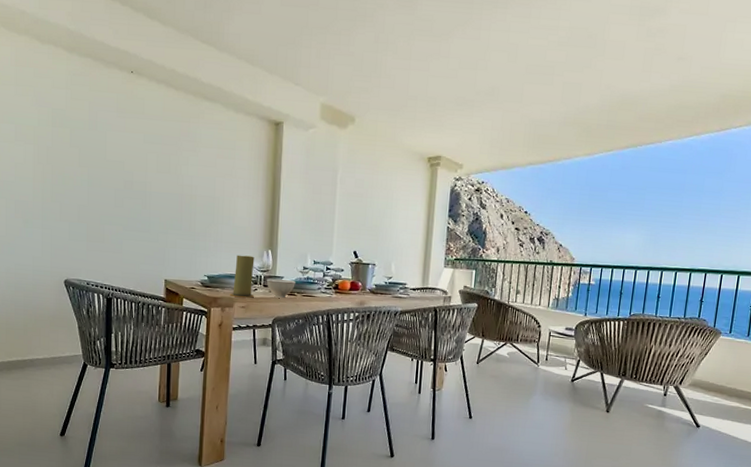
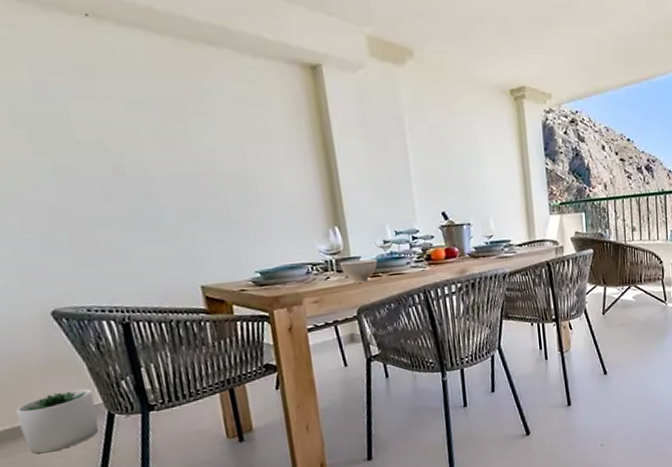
planter: none [27,340,77,384] -> present [16,388,100,454]
candle: present [229,255,255,298] -> none [293,237,329,292]

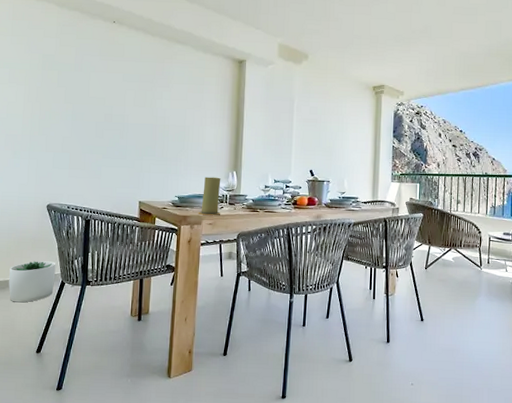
candle: none [293,237,329,292] -> present [198,177,221,215]
bowl: present [339,259,379,283] -> none [231,197,259,215]

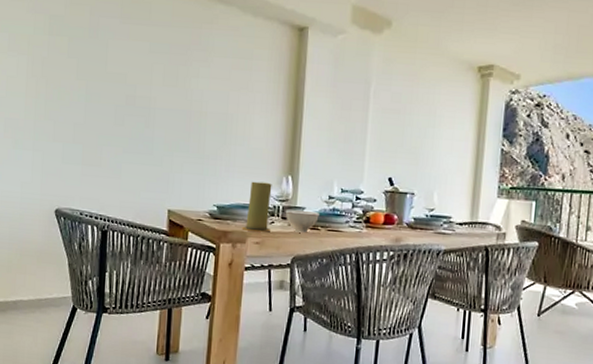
planter: present [8,261,56,303] -> none [10,279,66,330]
bowl: none [231,197,259,215] -> present [285,209,321,233]

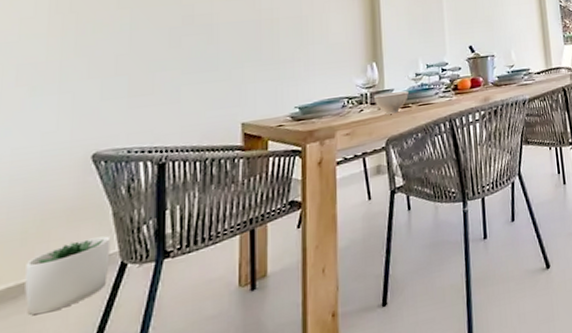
planter: none [10,279,66,330] -> present [24,235,111,316]
candle: present [241,181,272,232] -> none [329,73,361,125]

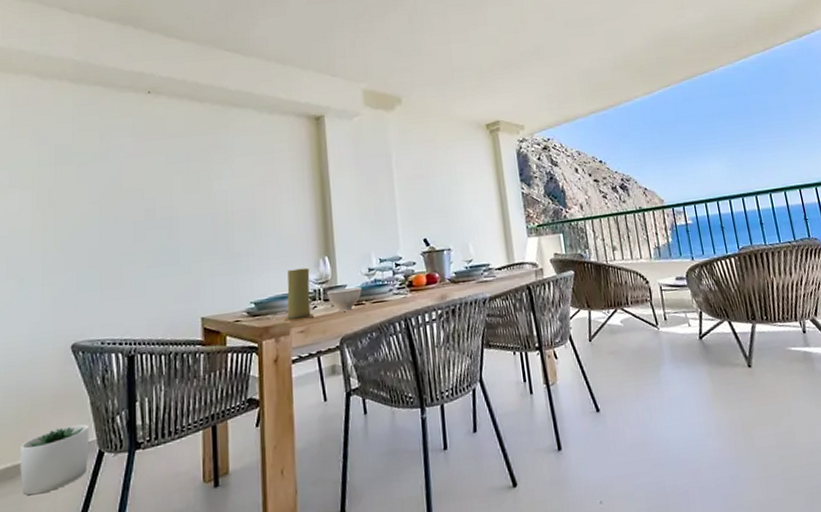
candle: none [329,73,361,125] -> present [283,267,315,322]

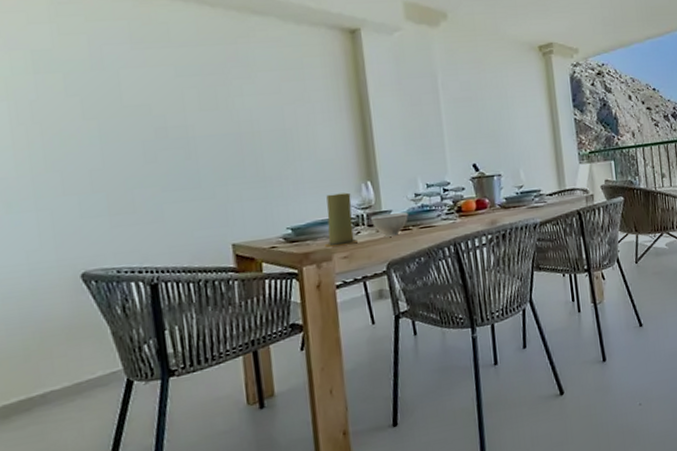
planter: present [20,424,89,496] -> none [34,354,116,427]

